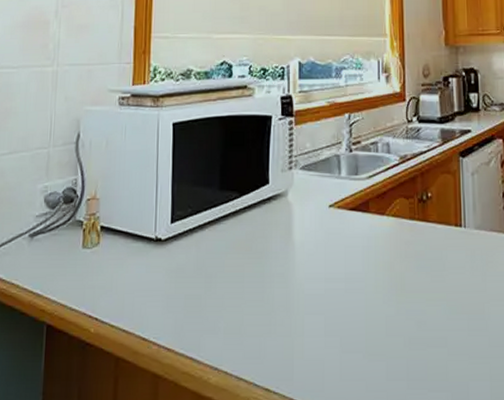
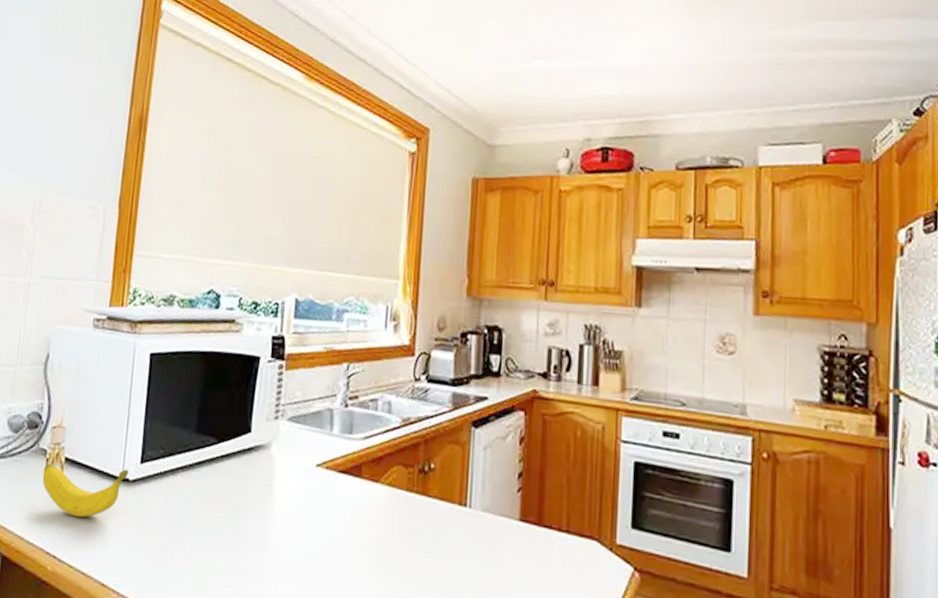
banana: none [80,230,160,279] -> present [42,463,129,517]

